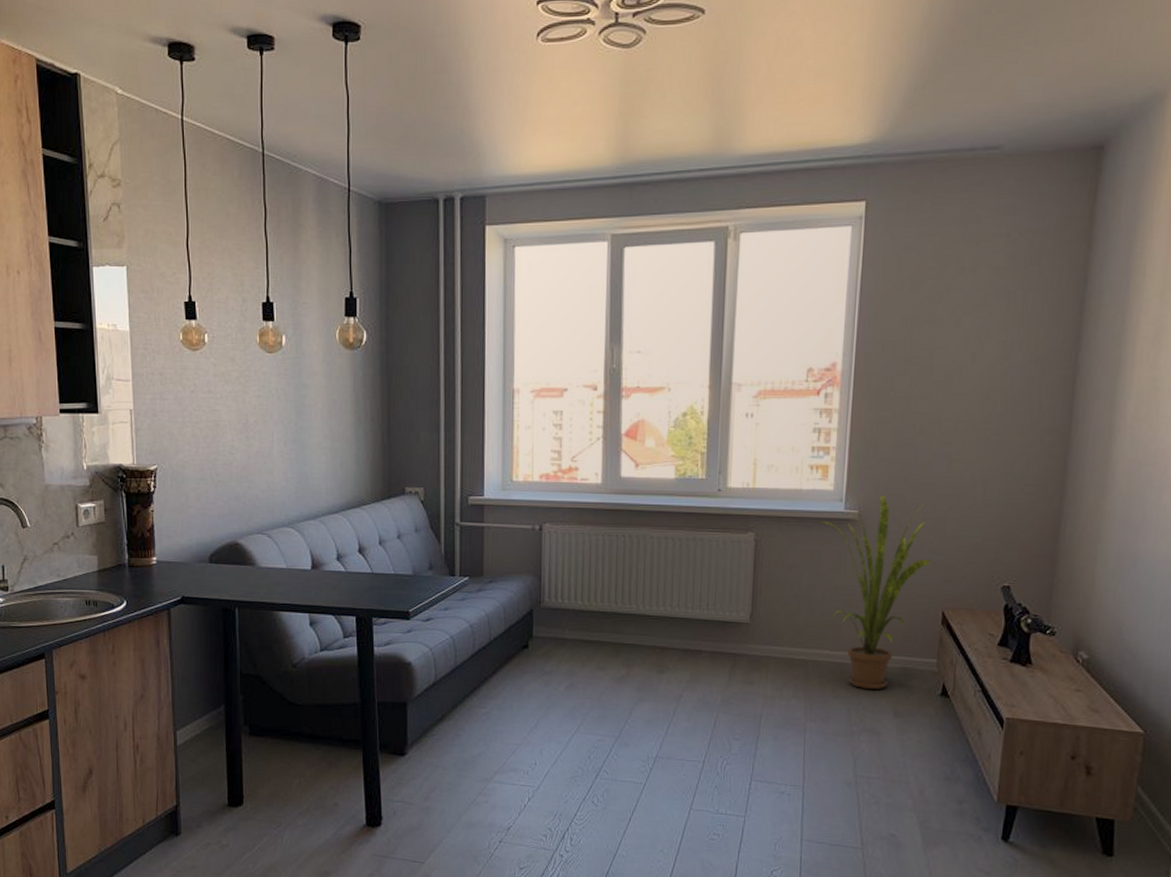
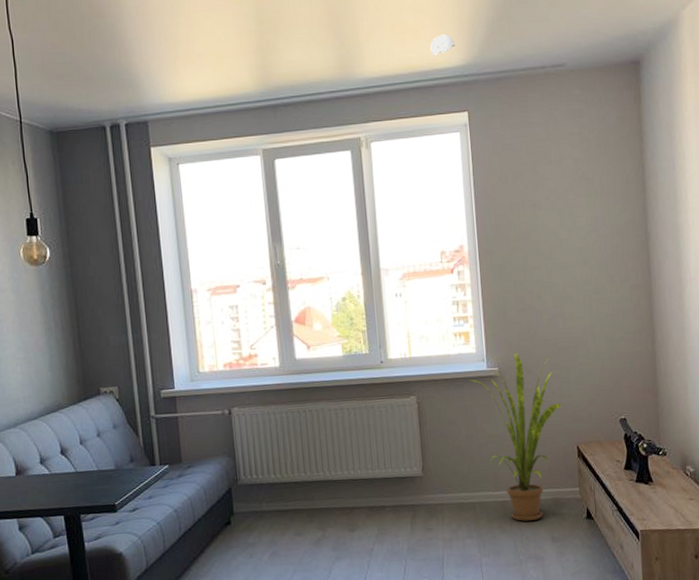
smoke detector: none [829,104,863,132] -> present [430,34,456,58]

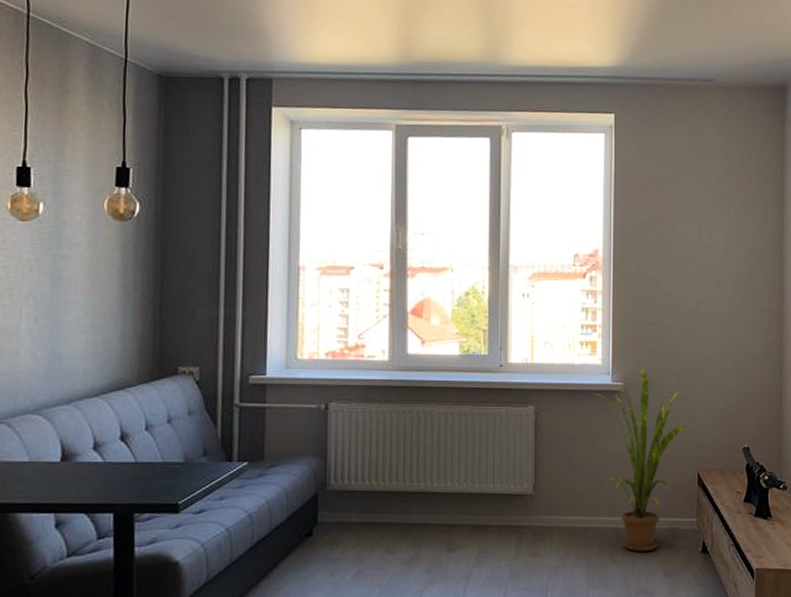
smoke detector: present [430,34,456,58] -> none [582,33,608,55]

